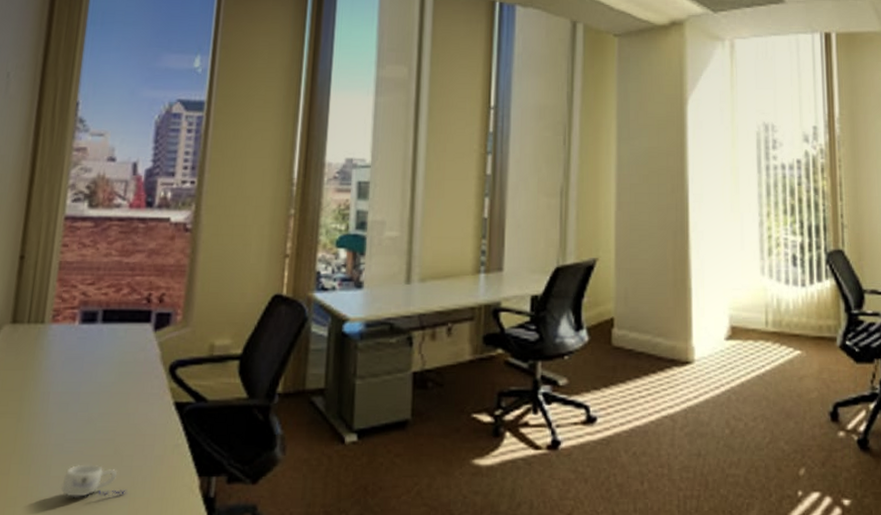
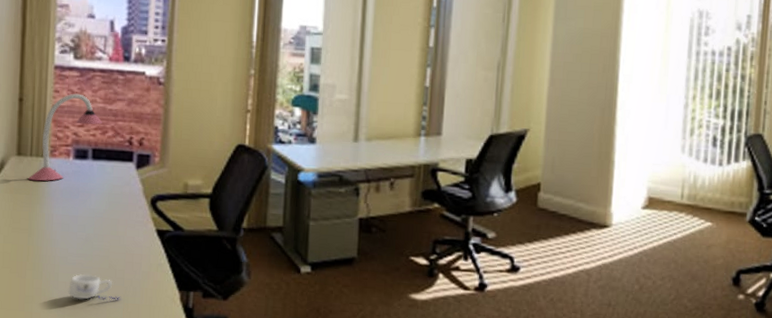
desk lamp: none [23,247,117,353] -> present [28,93,102,181]

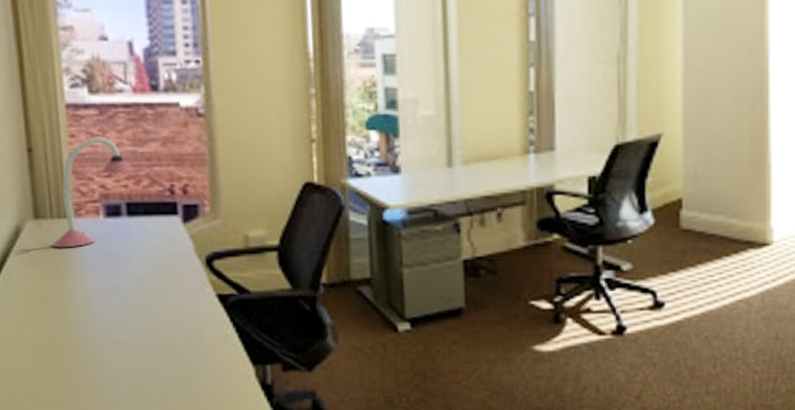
mug: present [67,274,120,300] -> none [118,354,183,385]

